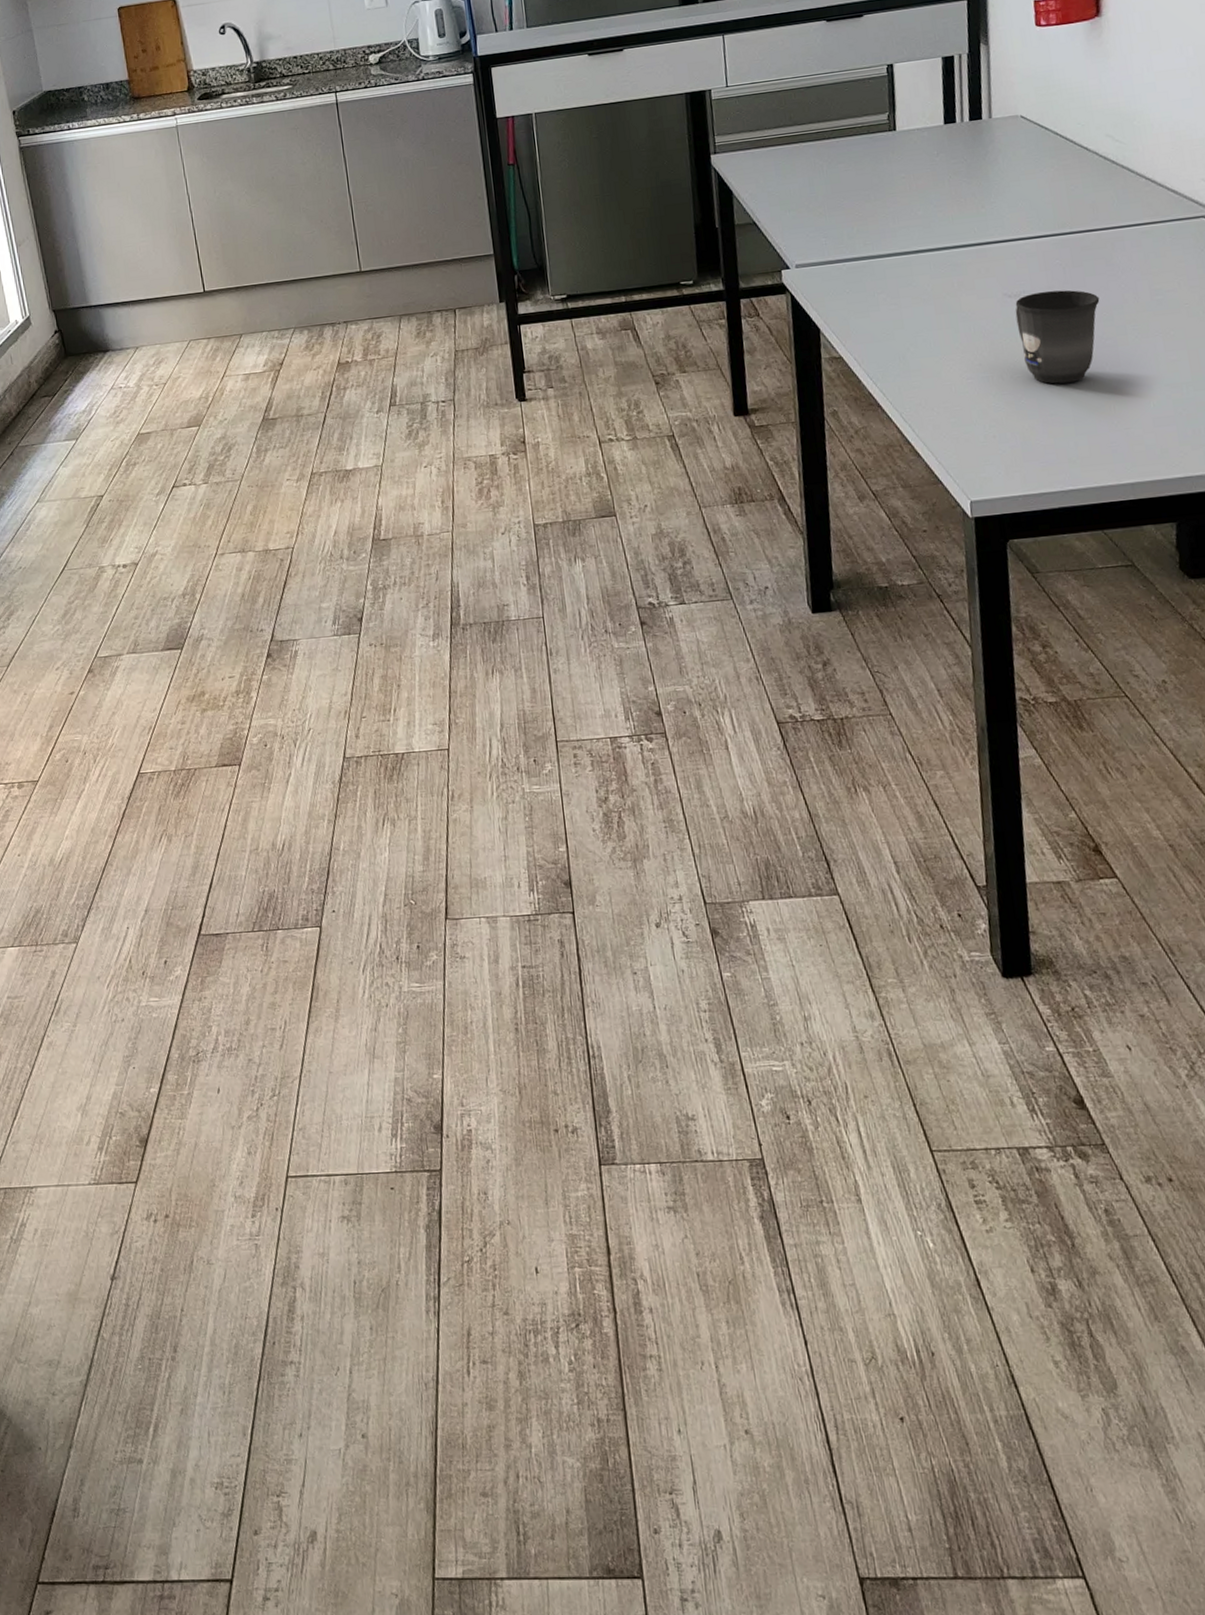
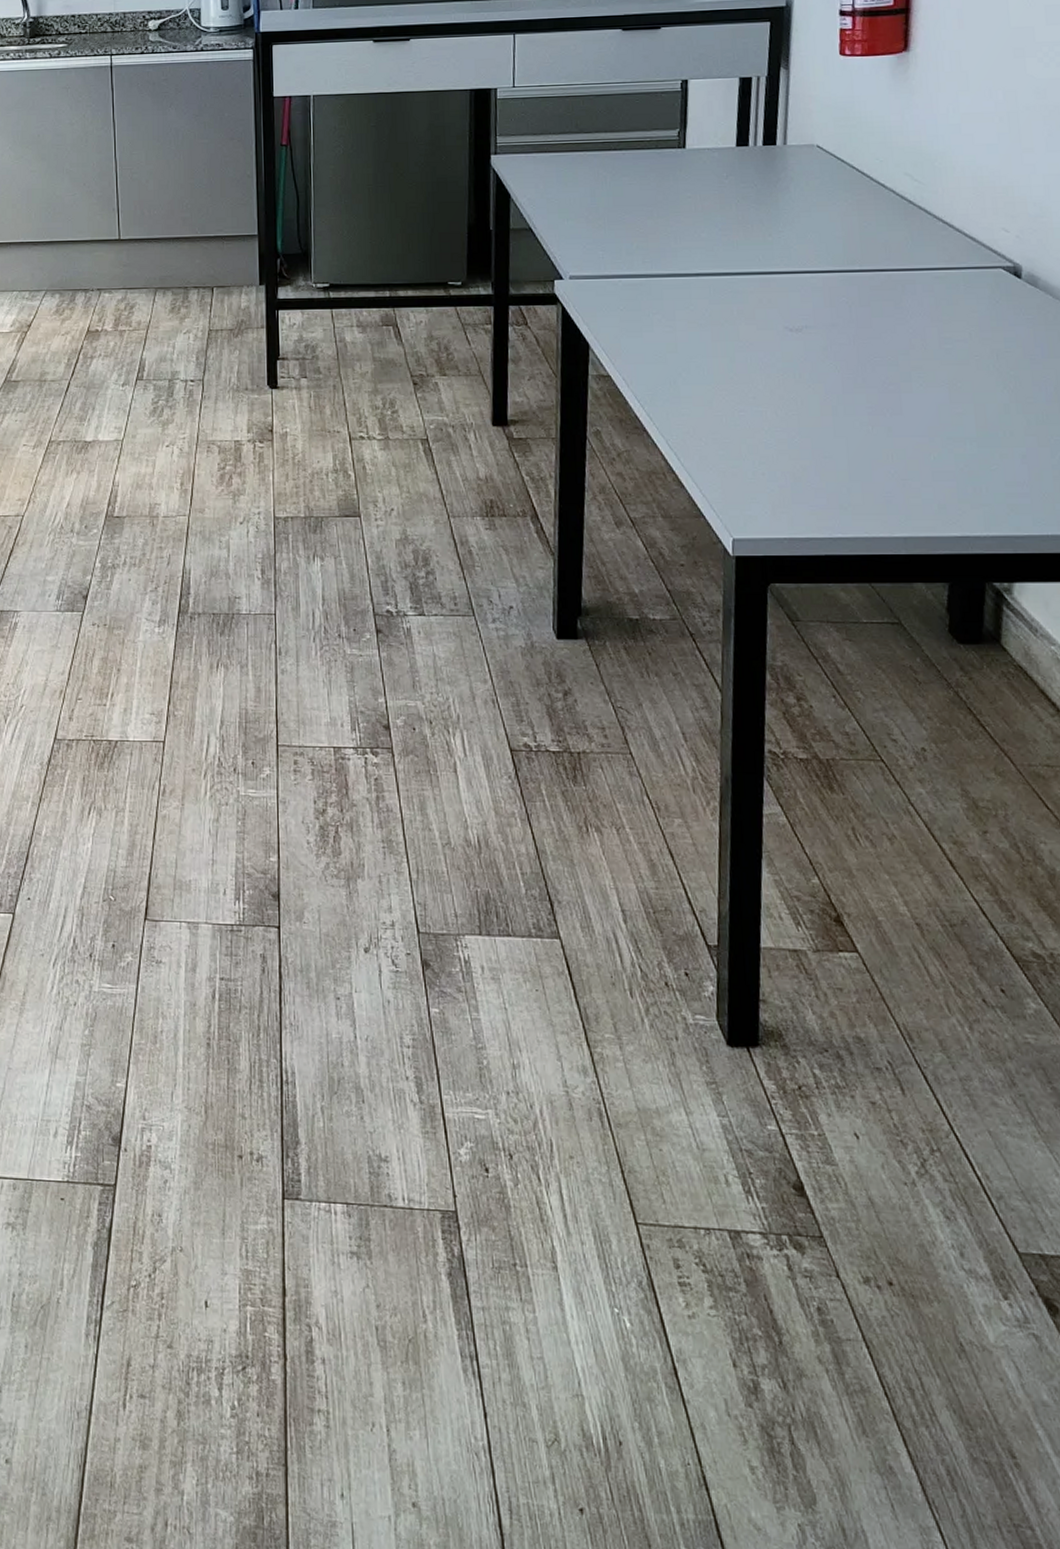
mug: present [1015,290,1100,384] -> none [795,328,885,426]

